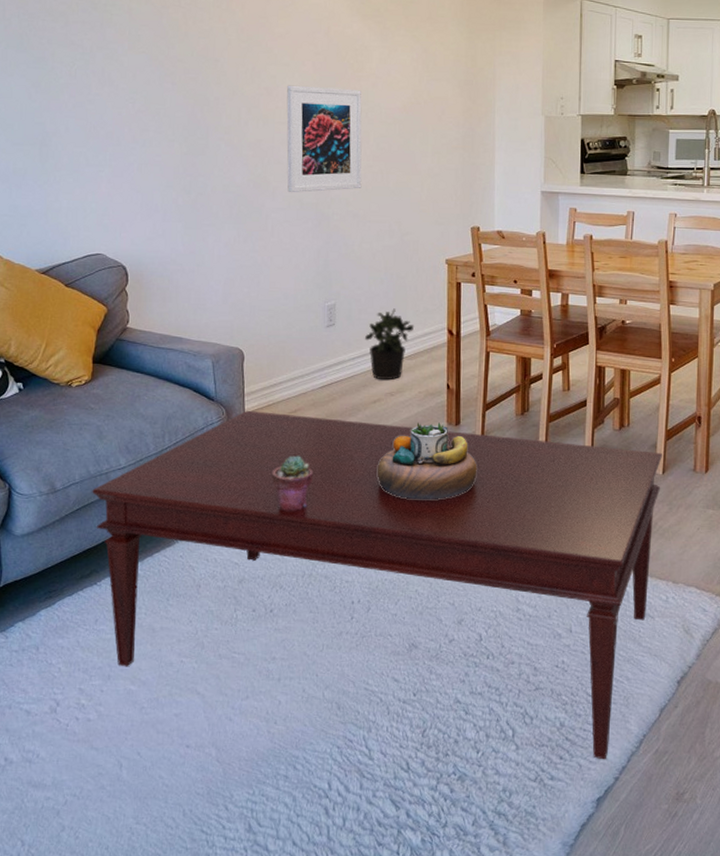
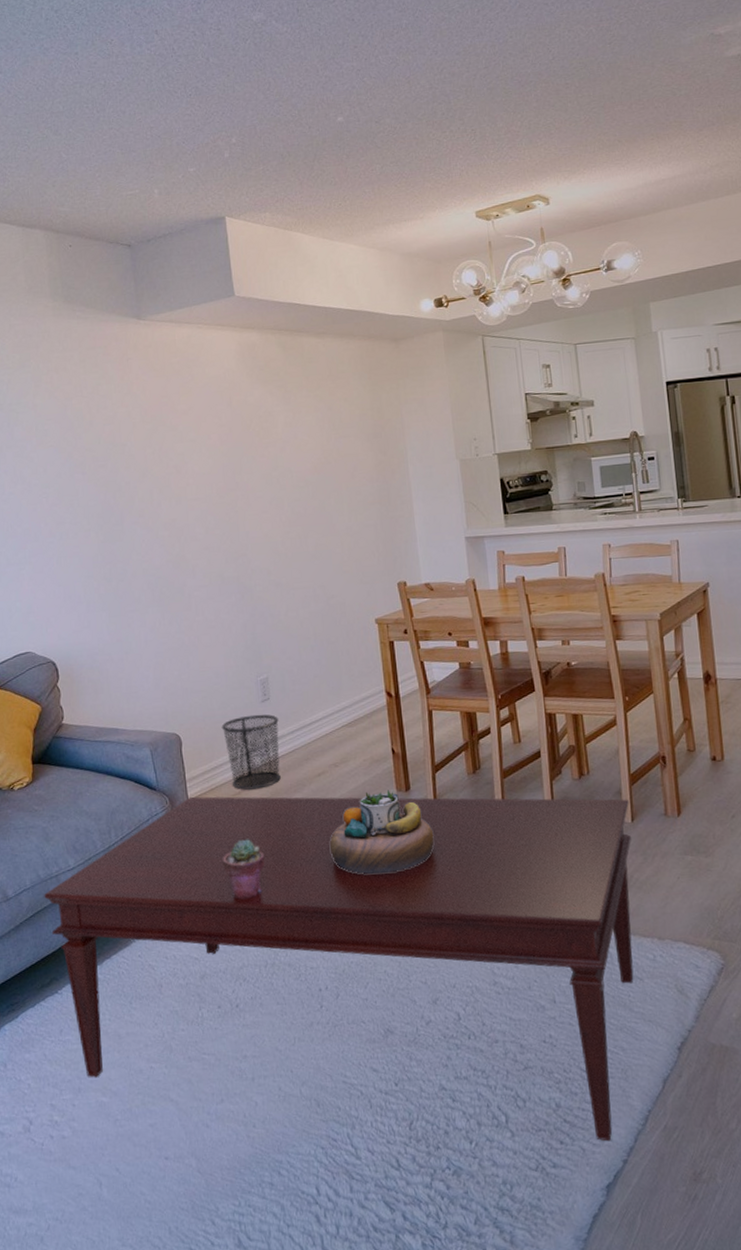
waste bin: none [284,338,342,409] -> present [221,714,281,790]
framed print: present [286,85,362,193] -> none [196,457,281,569]
potted plant: present [365,308,415,380] -> none [302,675,352,752]

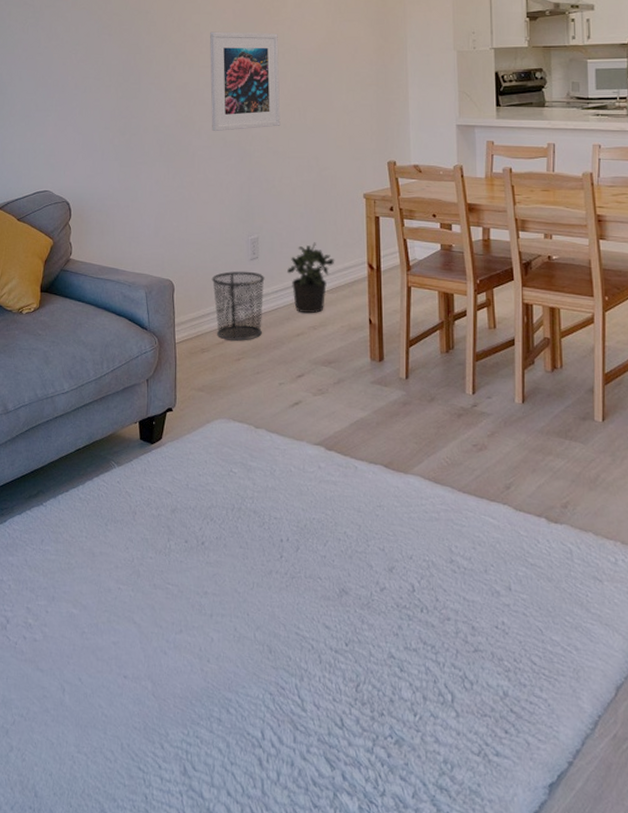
coffee table: present [44,796,634,1142] -> none [39,340,602,740]
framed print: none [196,457,281,569] -> present [210,31,281,132]
potted succulent: present [223,839,264,900] -> none [202,387,240,443]
potted plant: none [302,675,352,752] -> present [287,242,335,314]
decorative bowl: present [329,790,435,875] -> none [302,356,403,438]

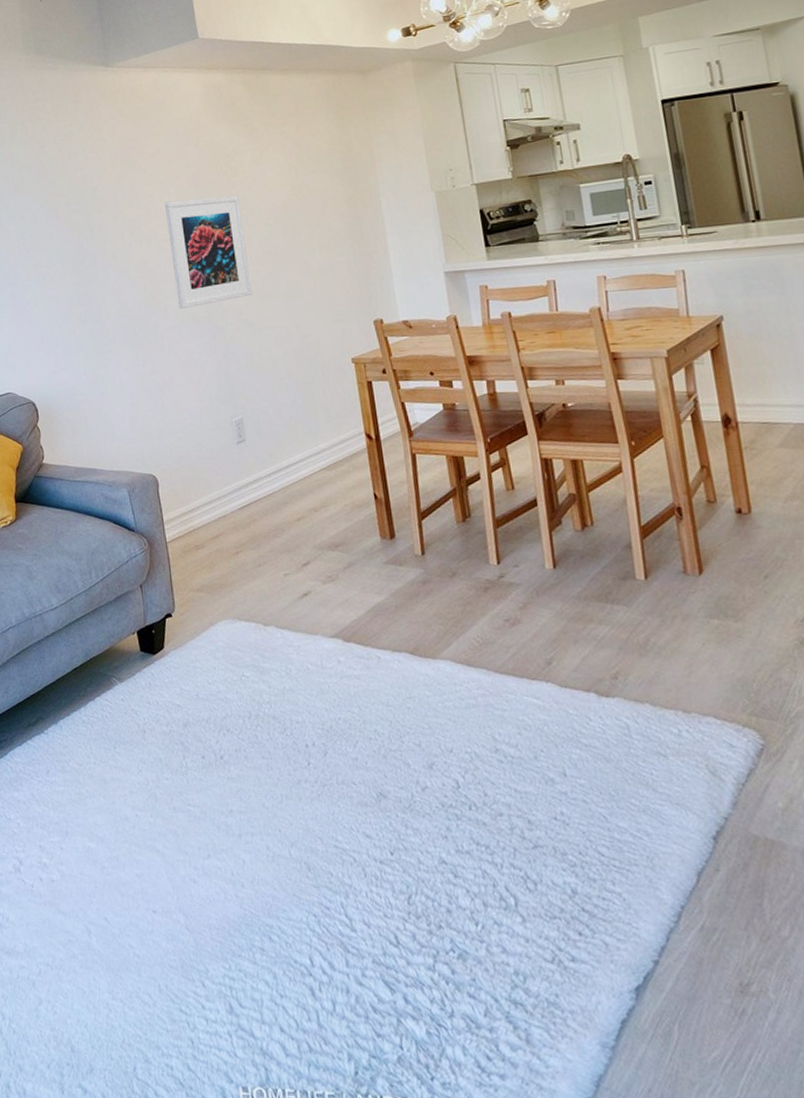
waste bin: present [211,271,265,341] -> none [197,456,259,534]
potted plant: present [287,242,335,314] -> none [278,417,329,496]

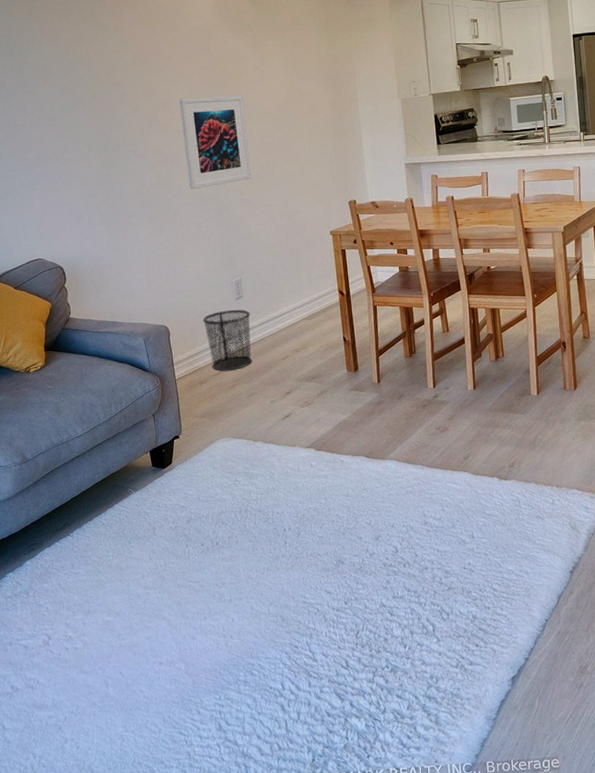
waste bin: none [197,456,259,534] -> present [202,309,252,371]

